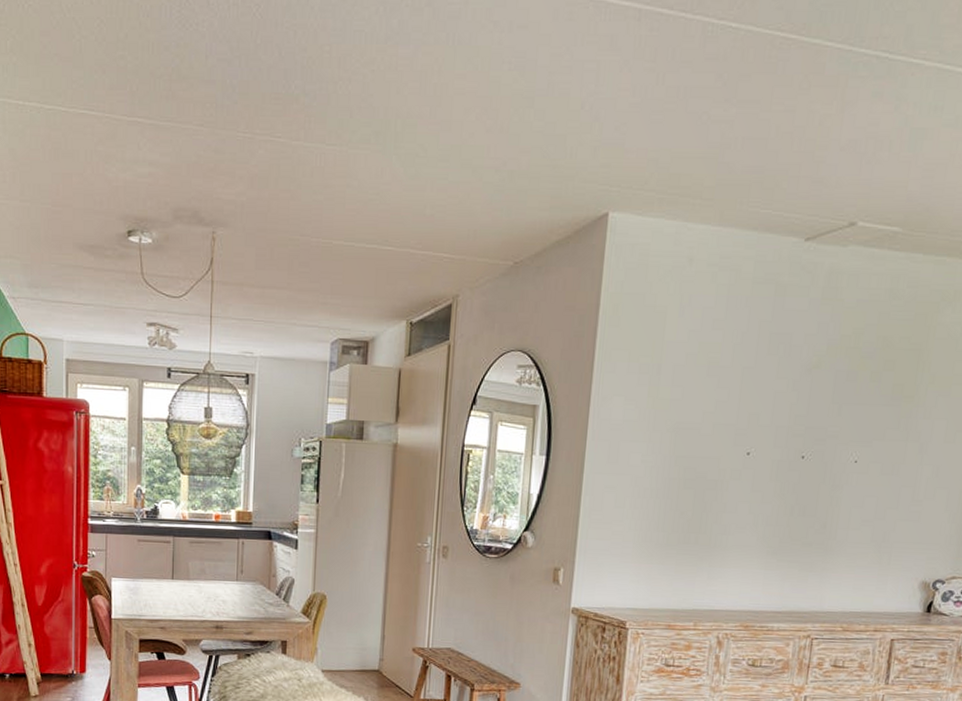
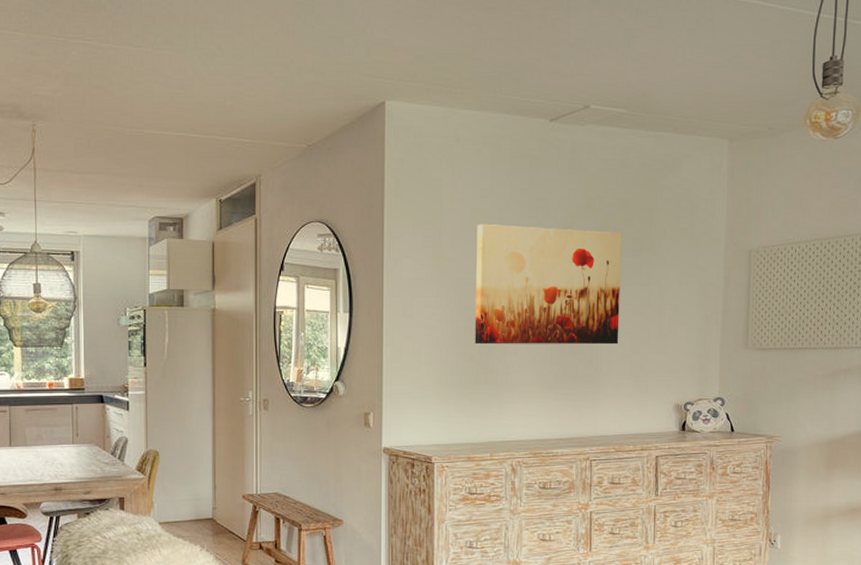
wall art: none [688,359,880,508] -> present [475,223,622,345]

